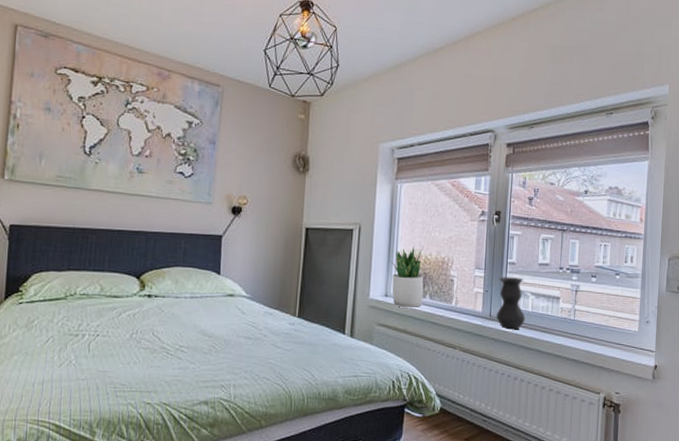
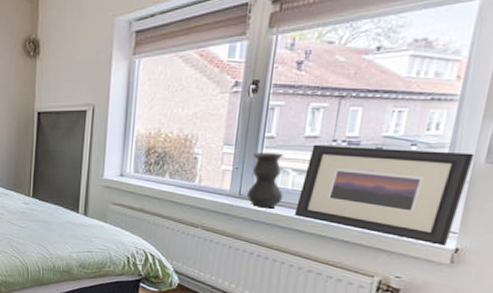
planter: present [392,247,424,308] -> none [127,125,164,188]
picture frame: none [535,271,659,364] -> present [293,144,475,246]

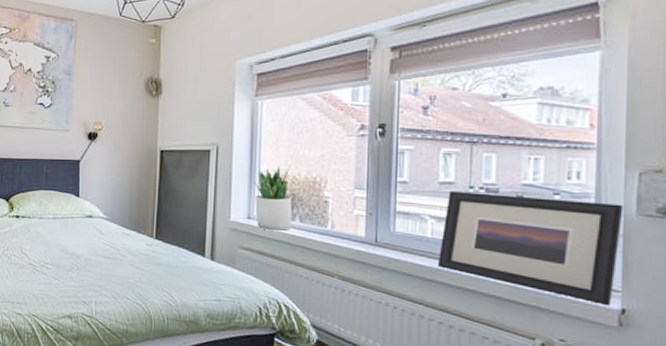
planter: none [127,125,164,188] -> present [254,166,292,232]
vase: present [246,153,284,210] -> none [383,197,423,260]

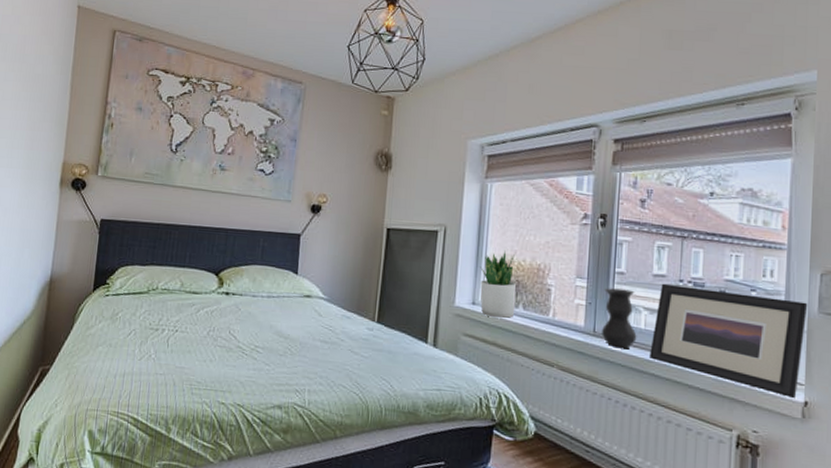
vase: none [383,197,423,260] -> present [601,288,637,350]

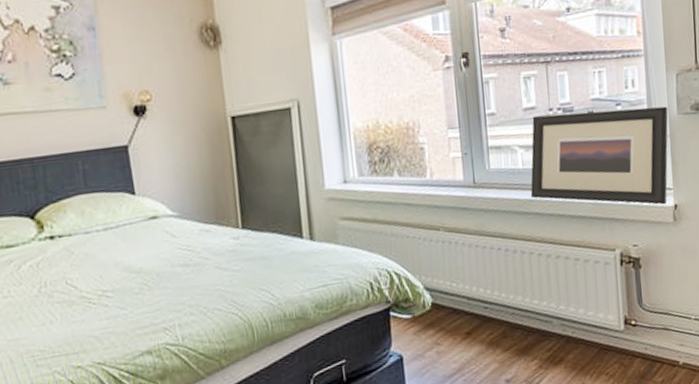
planter: present [480,251,517,319] -> none [345,114,391,193]
vase: present [601,288,637,350] -> none [478,130,517,197]

